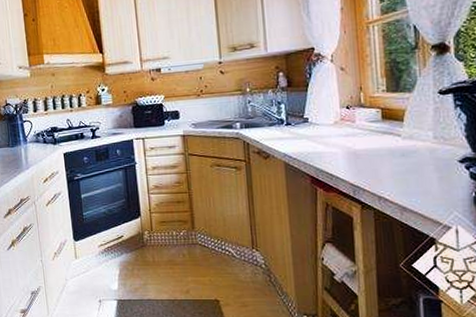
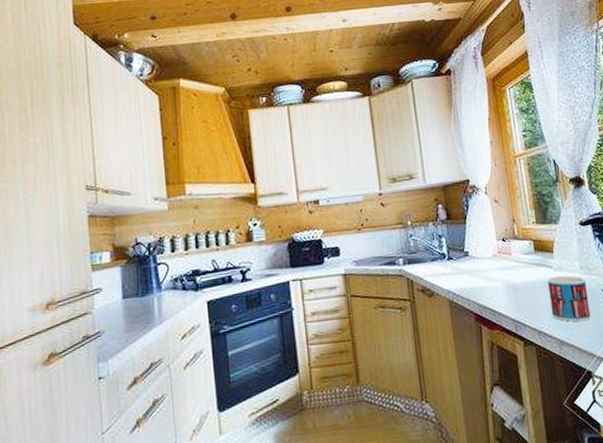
mug: none [393,145,441,191] -> present [547,275,591,322]

